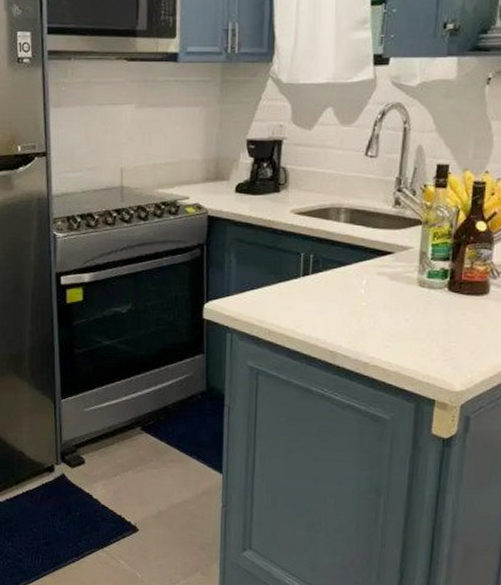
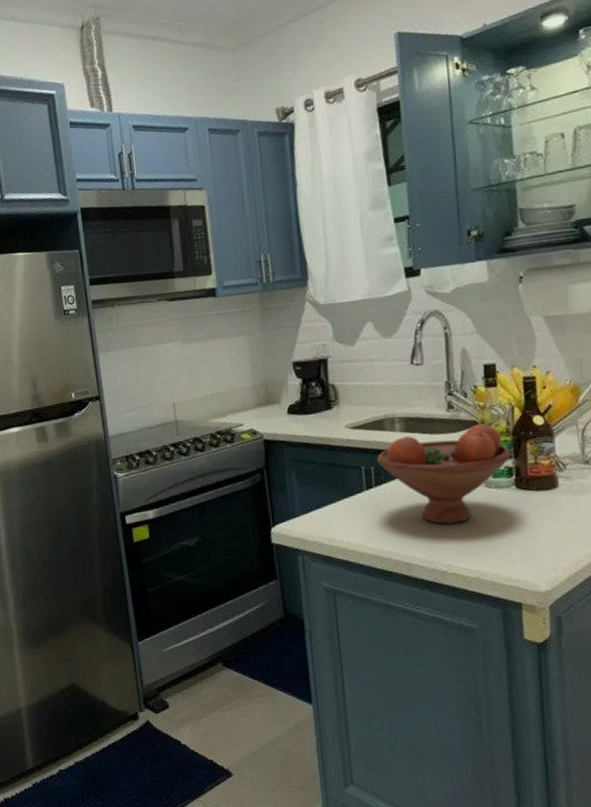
fruit bowl: none [317,223,450,318] -> present [376,423,512,524]

